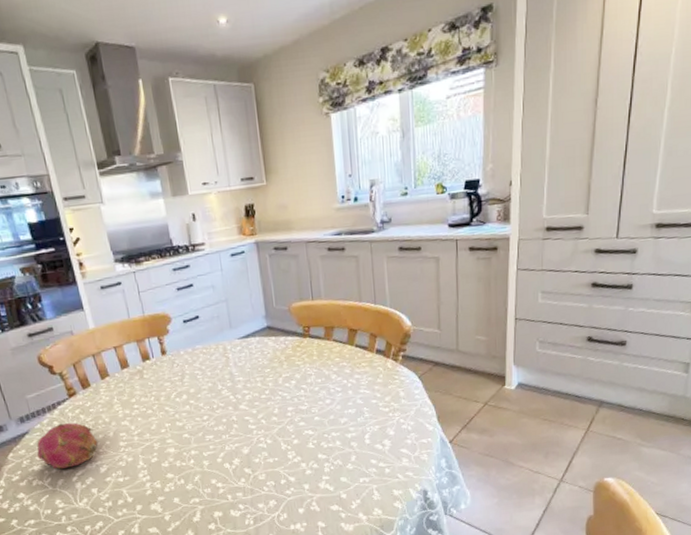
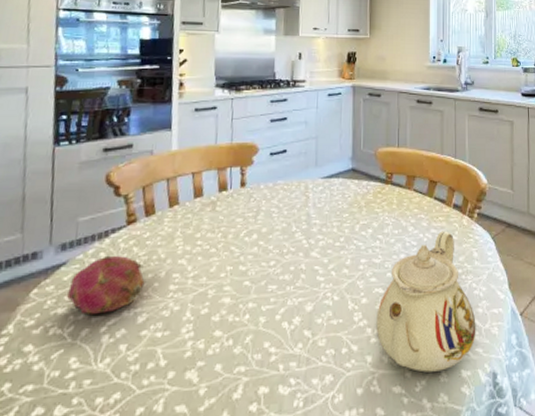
teapot: none [308,375,406,494] -> present [376,231,476,373]

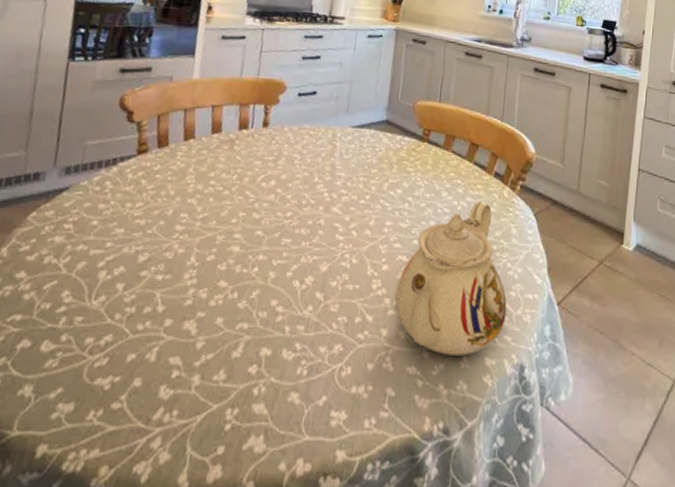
fruit: present [66,255,147,315] -> none [66,185,154,247]

